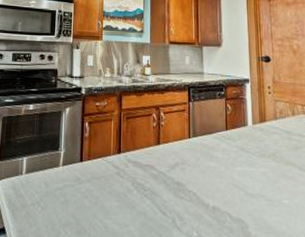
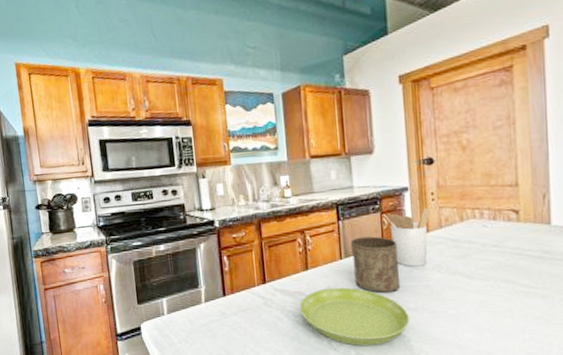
saucer: none [149,164,248,229] -> present [300,287,410,347]
cup: none [198,119,241,176] -> present [350,236,401,293]
utensil holder: none [227,99,268,153] -> present [383,208,431,267]

